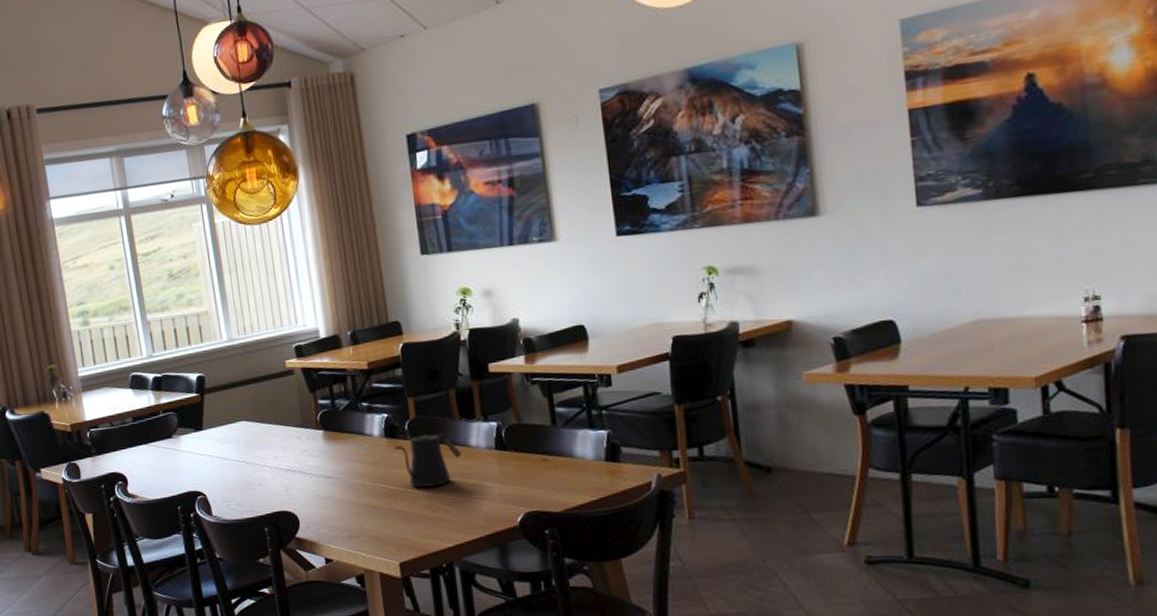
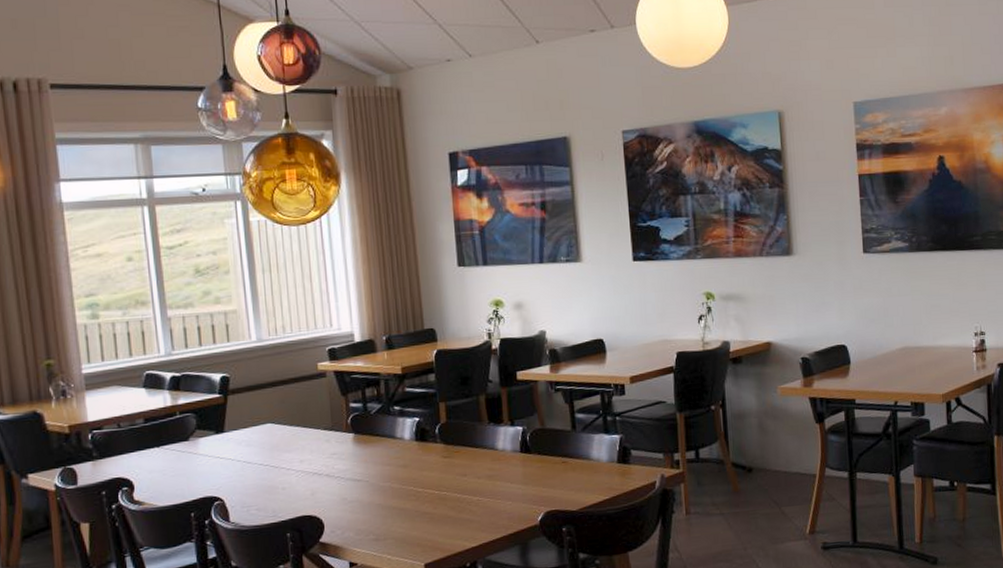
kettle: present [394,433,462,488] -> none [424,437,489,490]

